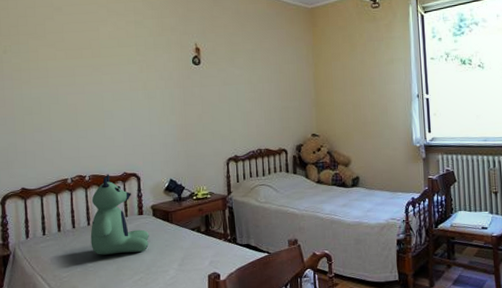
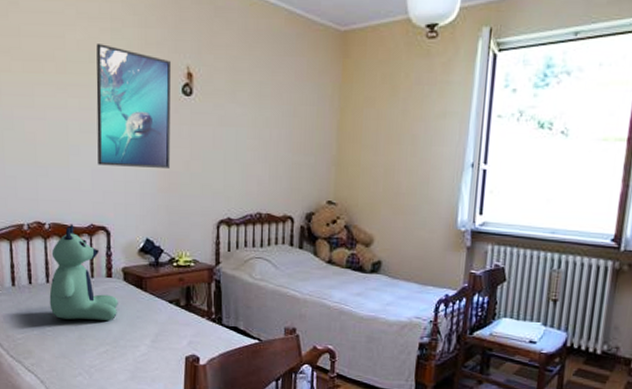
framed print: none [124,33,187,125] -> present [96,44,172,168]

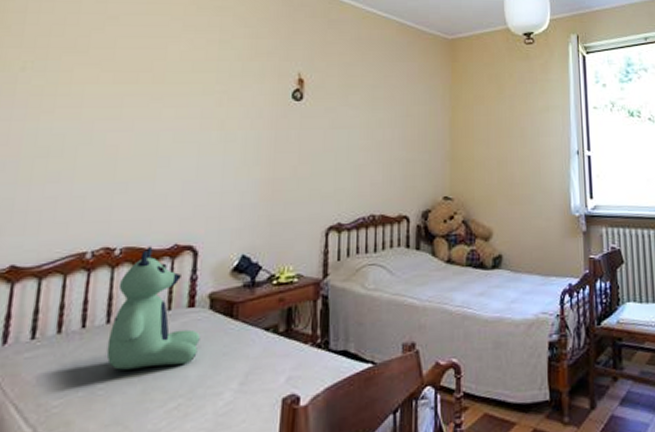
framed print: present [96,44,172,168] -> none [191,54,283,177]

